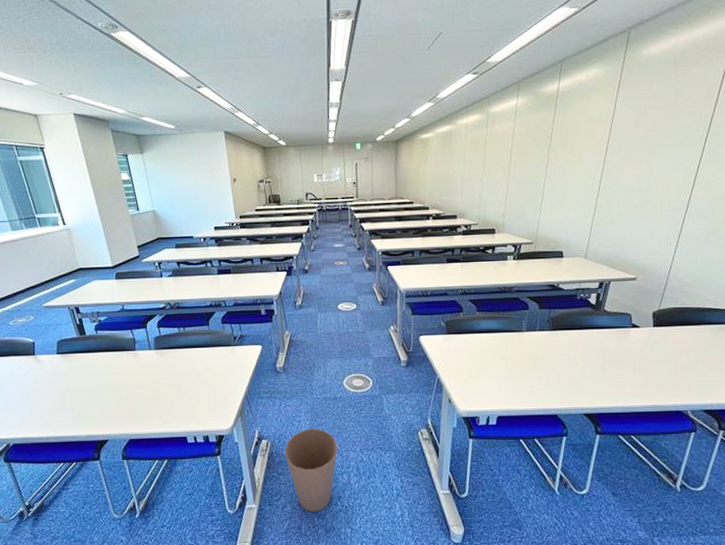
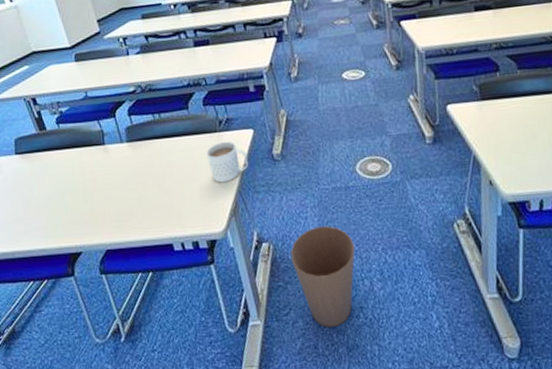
mug: none [221,354,256,388] -> present [207,141,249,183]

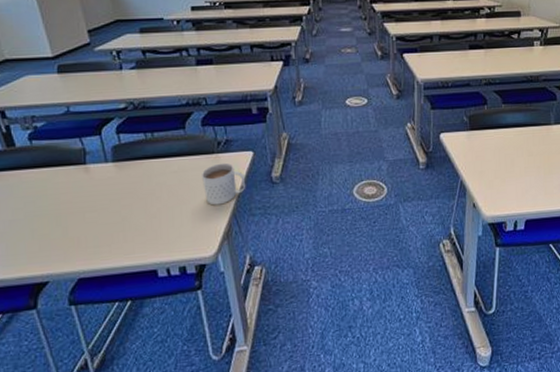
trash bin: present [290,226,355,327] -> none [283,247,347,349]

